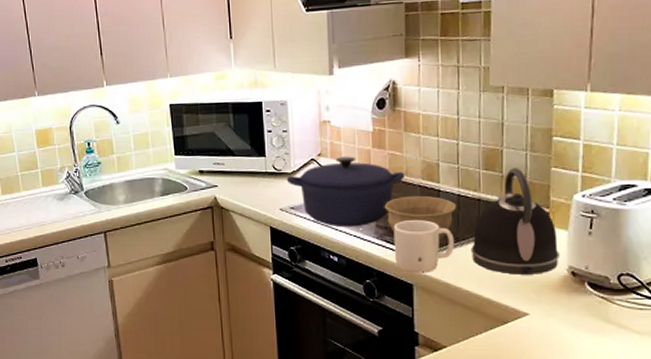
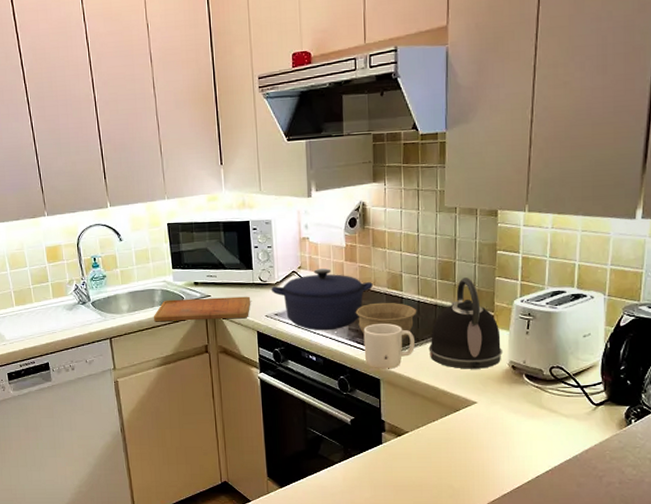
cutting board: none [152,187,263,215] -> present [153,296,251,322]

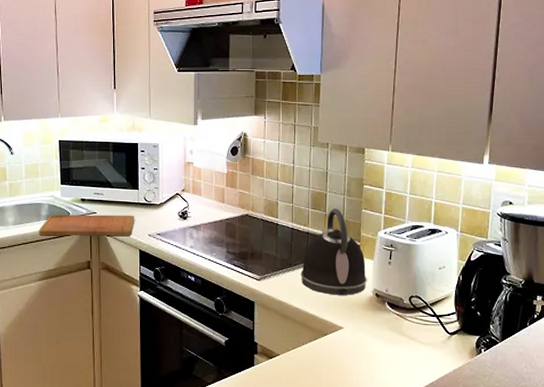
cooking pot: present [271,268,373,331] -> none [155,193,251,252]
bowl: present [355,302,417,340] -> none [233,227,291,264]
mug: present [363,323,415,369] -> none [240,247,287,292]

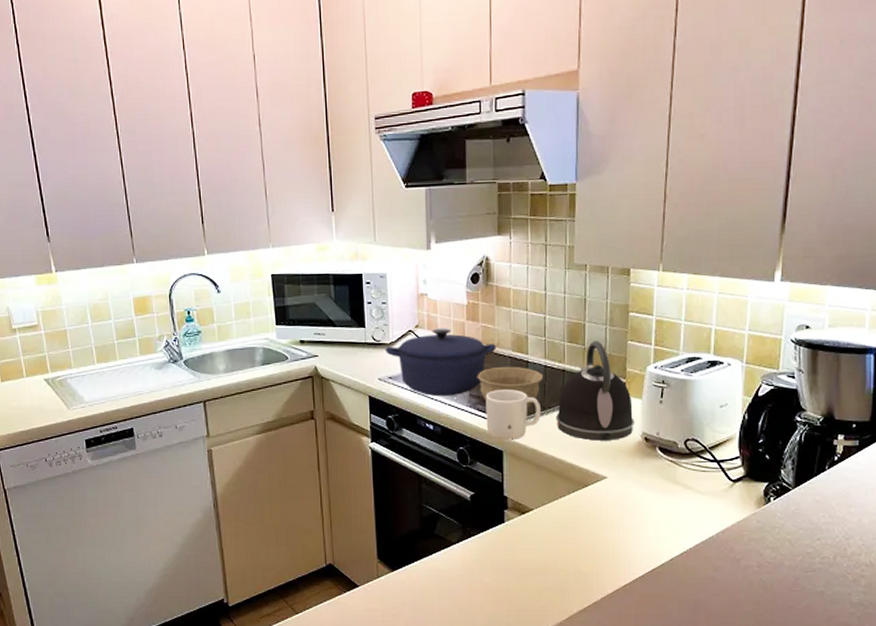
cutting board: present [38,214,135,237] -> none [253,357,363,384]
cooking pot: none [155,193,251,252] -> present [385,328,496,397]
bowl: none [233,227,291,264] -> present [477,366,544,408]
mug: none [240,247,287,292] -> present [485,388,541,440]

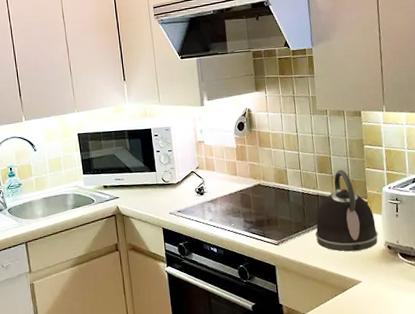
cooking pot: present [385,328,496,397] -> none [173,167,263,224]
bowl: present [477,366,544,408] -> none [249,195,302,228]
mug: present [485,388,541,440] -> none [257,214,303,257]

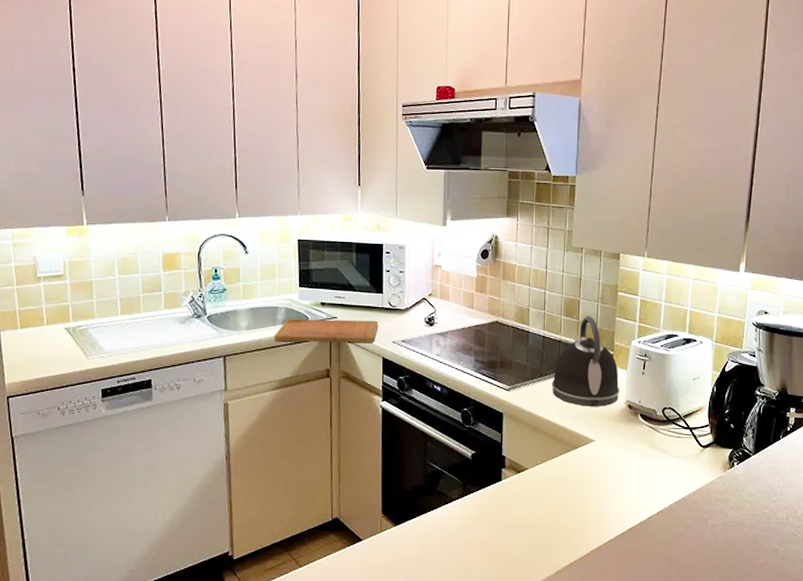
cutting board: none [66,196,156,225] -> present [273,319,379,344]

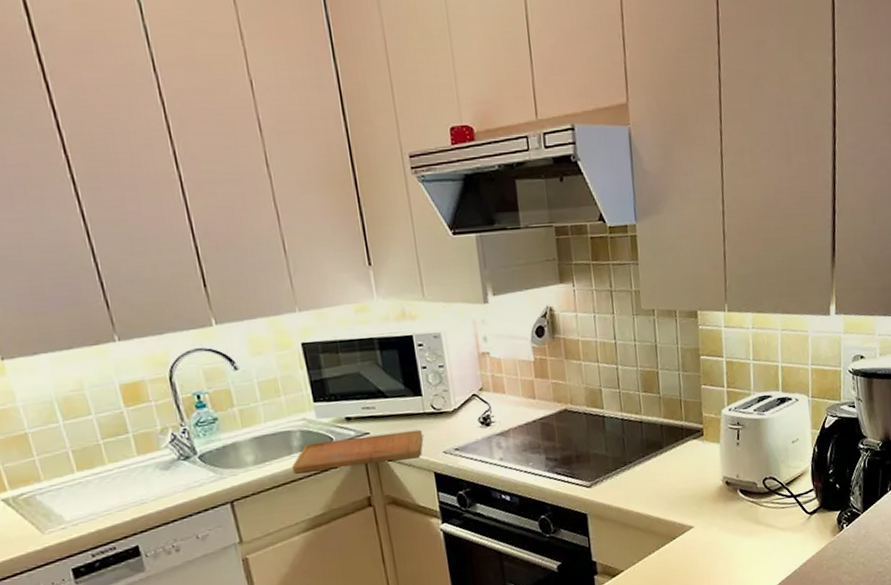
kettle: present [551,316,620,407] -> none [637,388,715,491]

